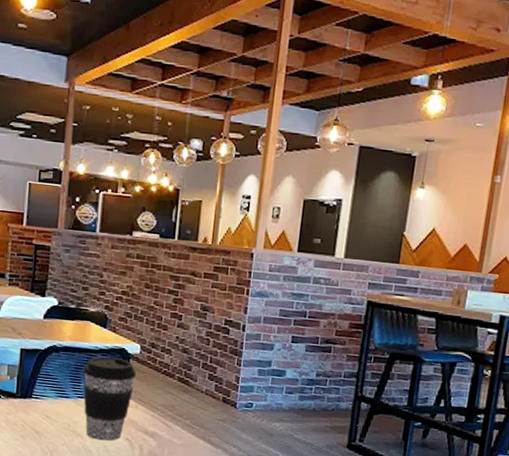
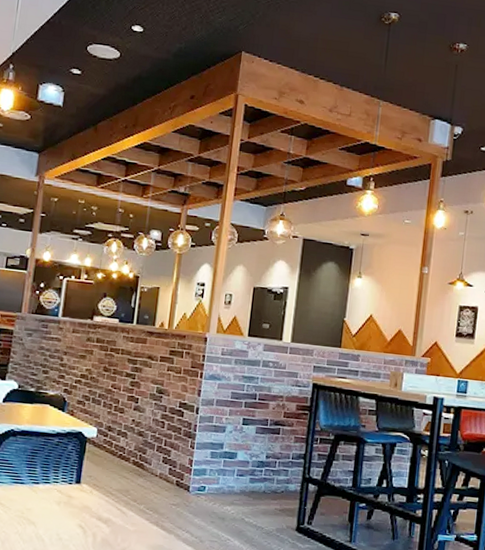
coffee cup: present [83,356,137,441] -> none [38,440,93,529]

